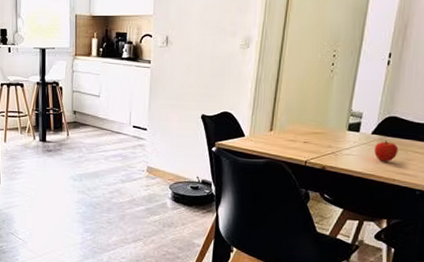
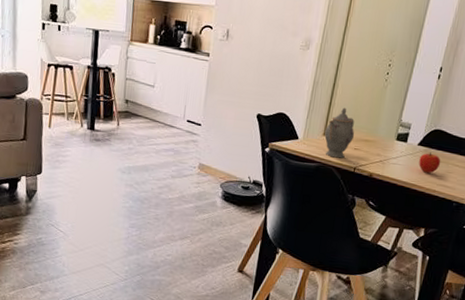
teapot: none [272,101,303,153] -> present [324,107,355,159]

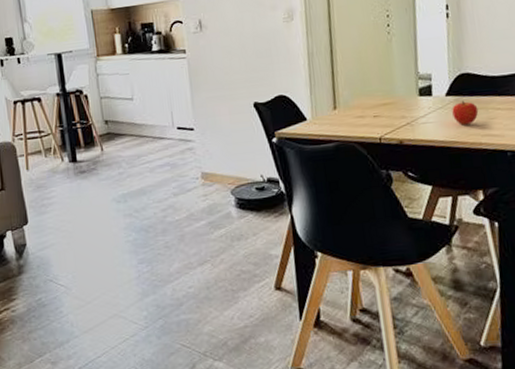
teapot: present [324,107,355,159] -> none [334,73,370,132]

